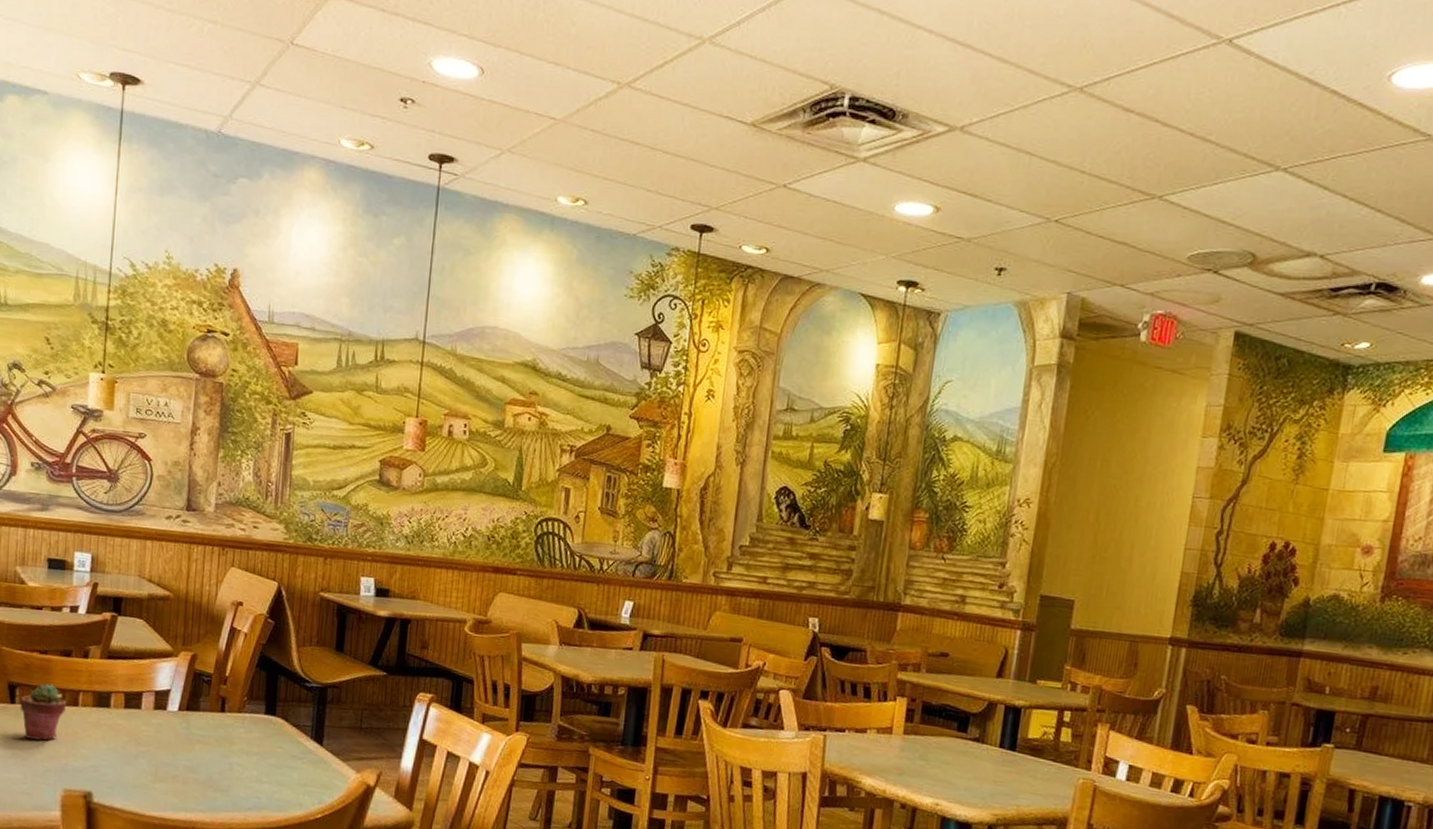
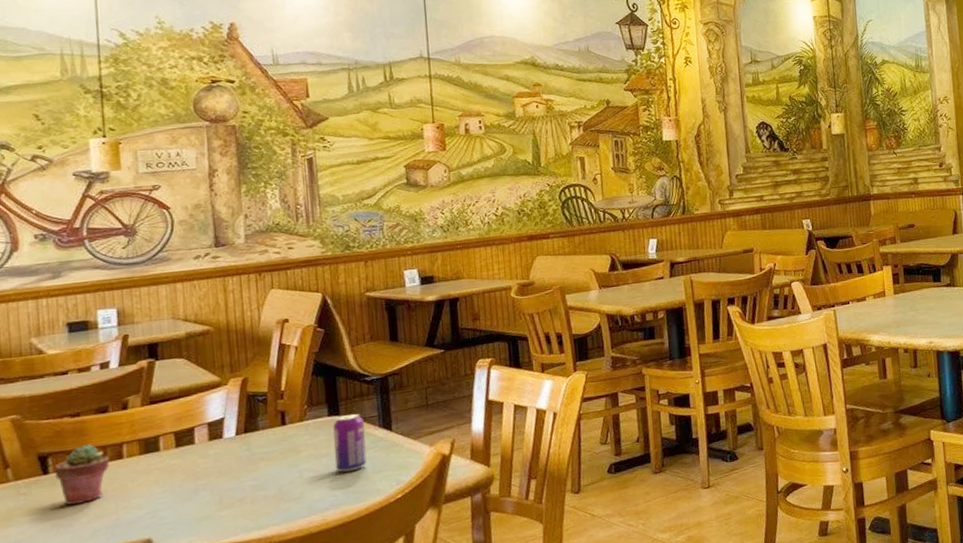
beverage can: none [263,717,298,778] -> present [333,413,367,473]

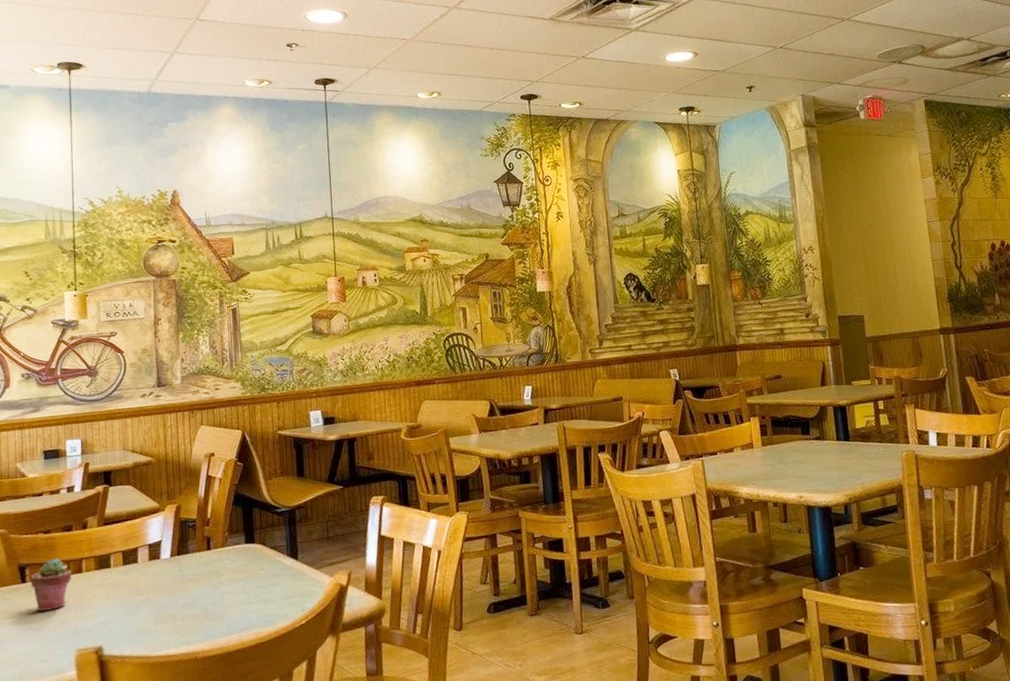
beverage can: present [333,413,367,473] -> none [249,542,277,597]

